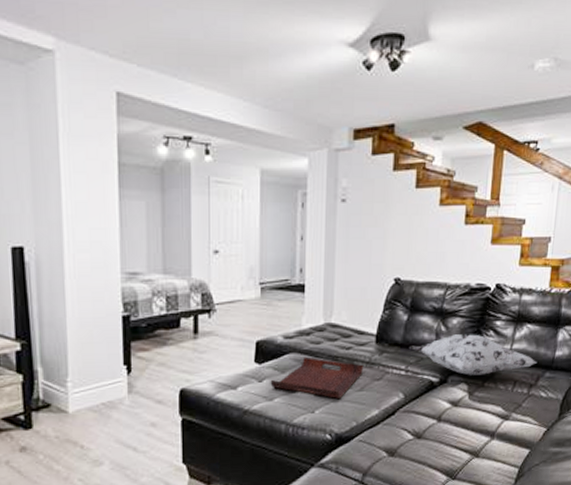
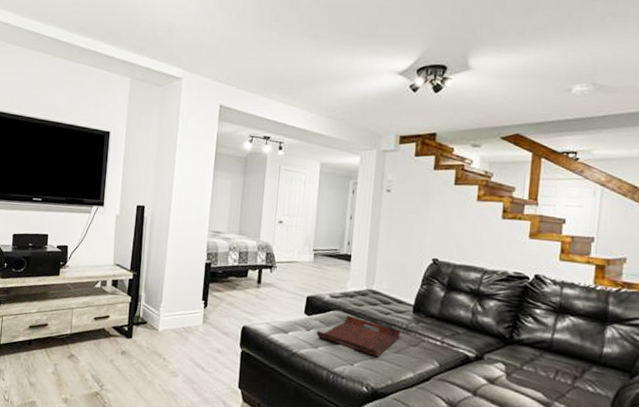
decorative pillow: present [410,334,537,376] -> none [446,315,582,359]

